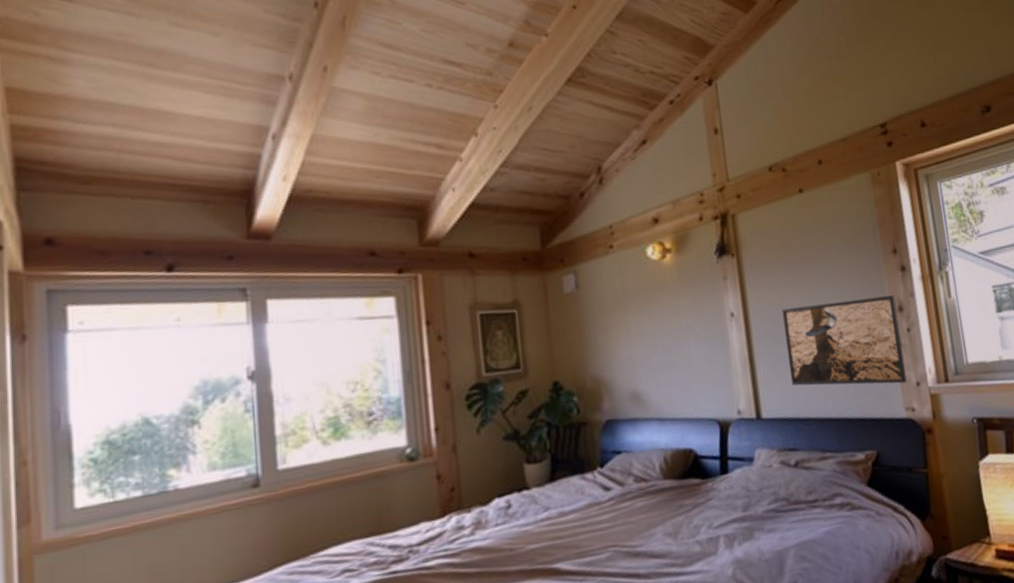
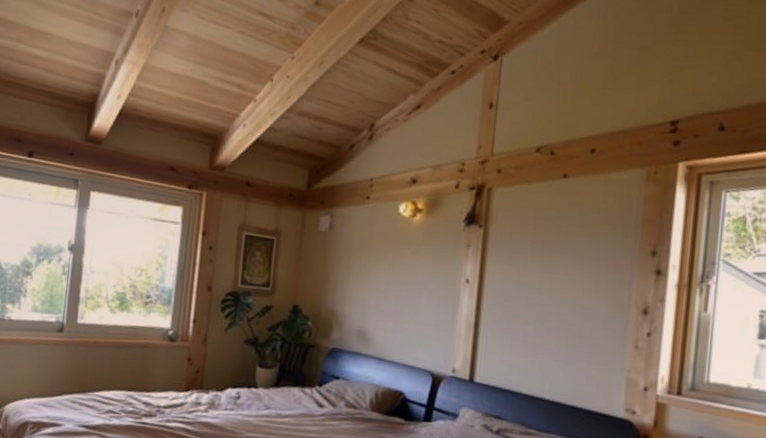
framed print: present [781,295,907,386] -> none [512,286,642,385]

